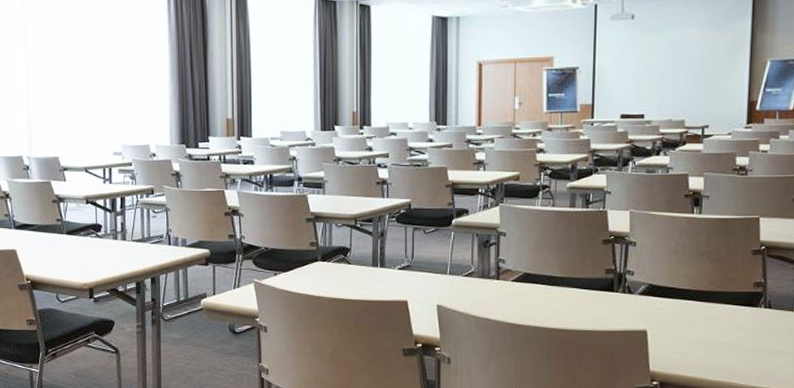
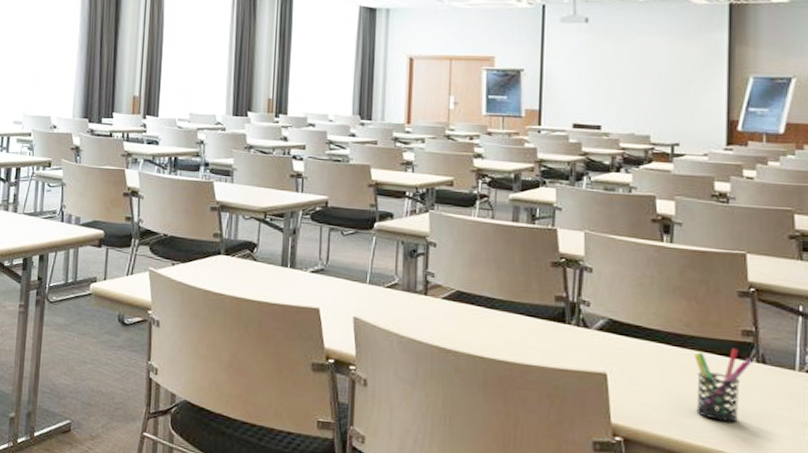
pen holder: none [716,298,761,359] -> present [694,348,753,422]

